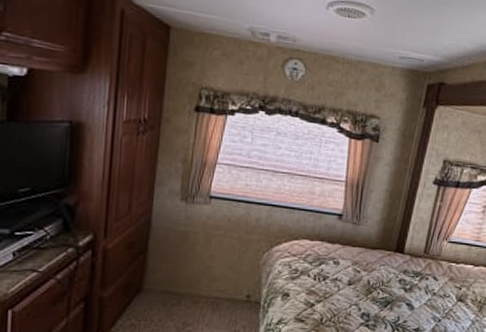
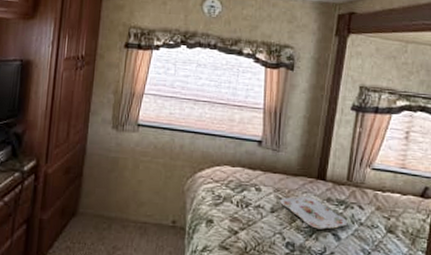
serving tray: none [358,268,422,300] -> present [280,195,348,230]

